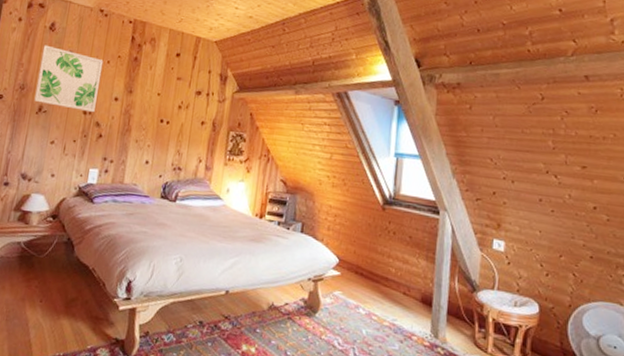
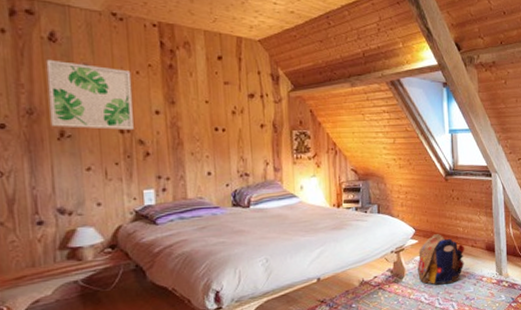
backpack: none [334,269,395,333] -> present [418,234,465,284]

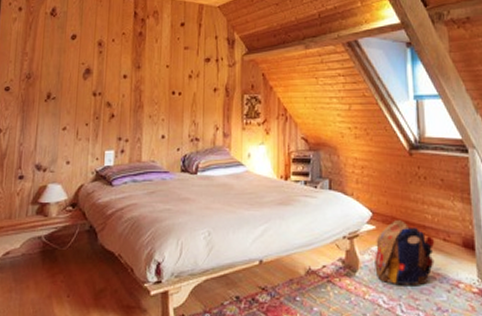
wall art: present [46,59,134,131] -> none [42,31,108,94]

